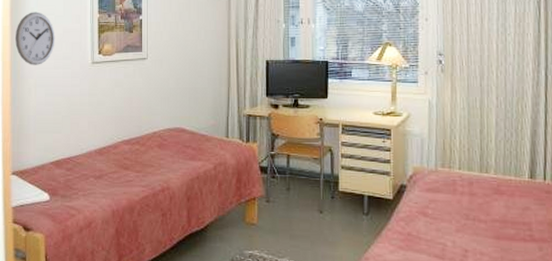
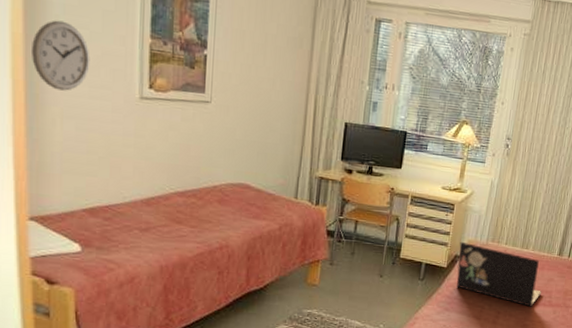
laptop: none [404,170,517,243] -> present [456,242,541,307]

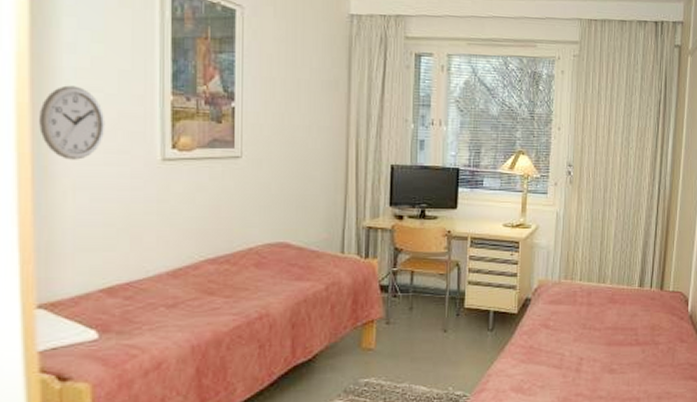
laptop: present [456,242,541,307] -> none [529,283,626,349]

